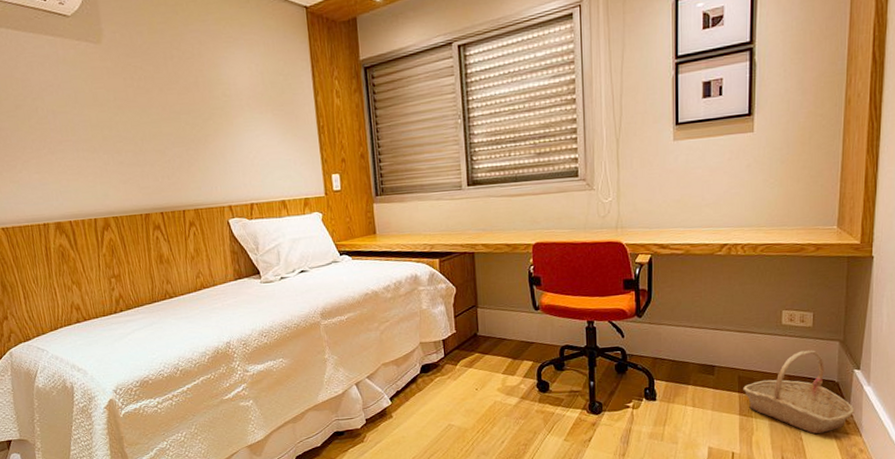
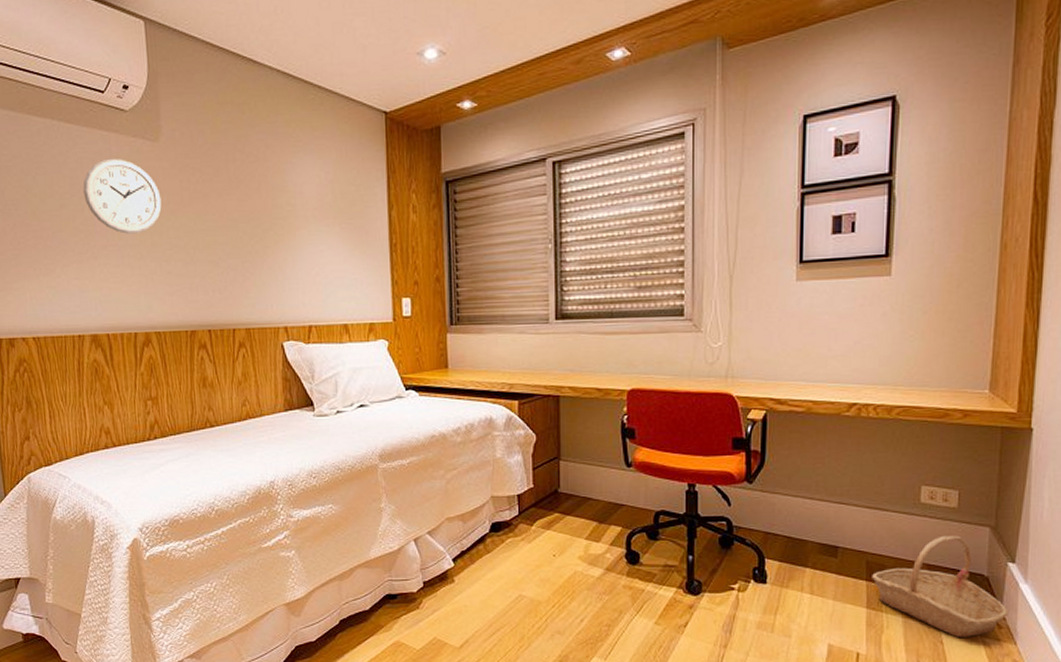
wall clock: none [35,60,109,130] -> present [83,158,162,234]

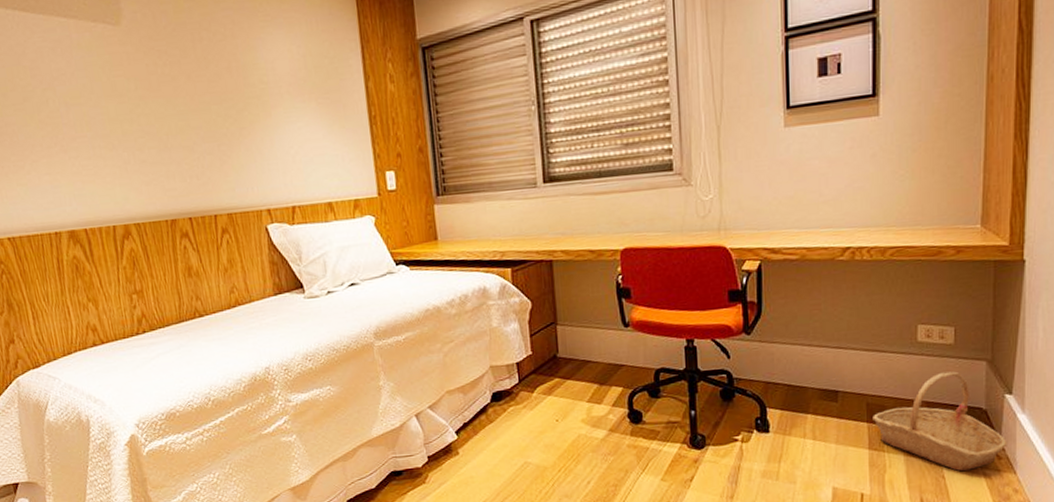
wall clock: present [83,158,162,234] -> none [45,45,130,124]

